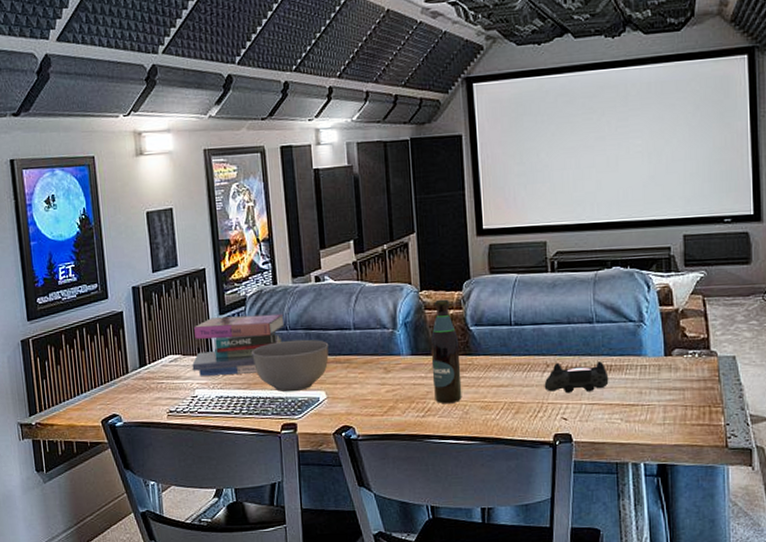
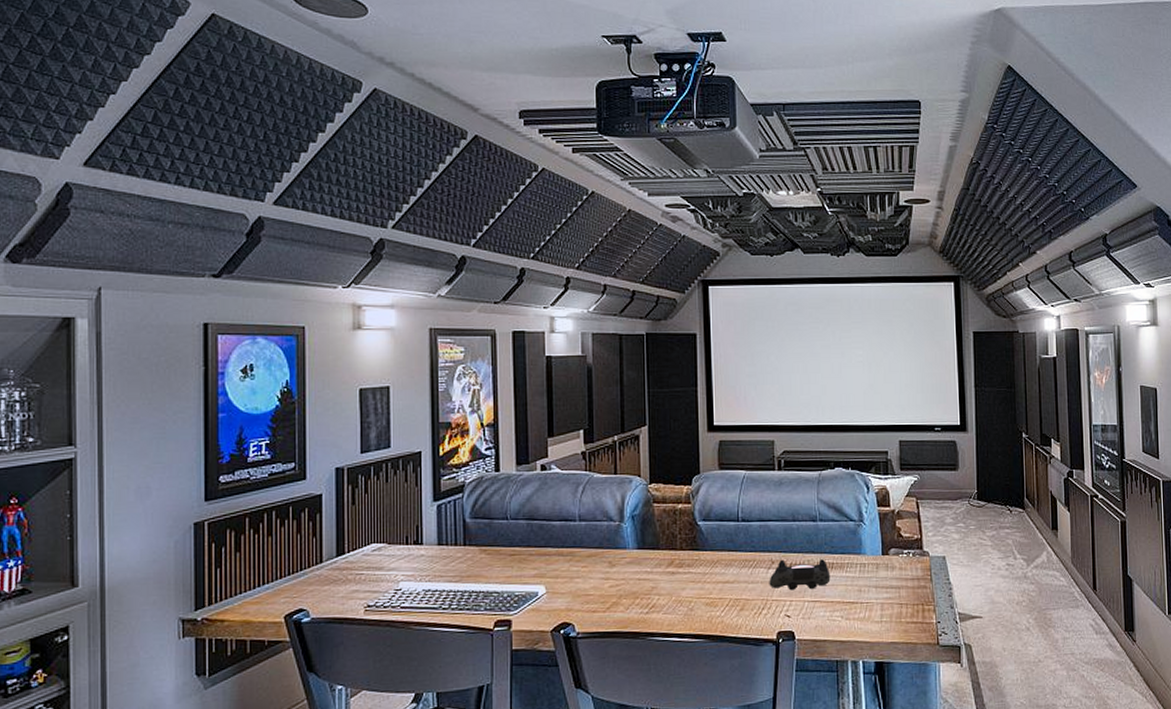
books: present [192,313,285,376] -> none [398,502,505,567]
bowl: present [250,339,329,392] -> none [465,530,552,586]
bottle: present [430,299,462,404] -> none [657,493,688,600]

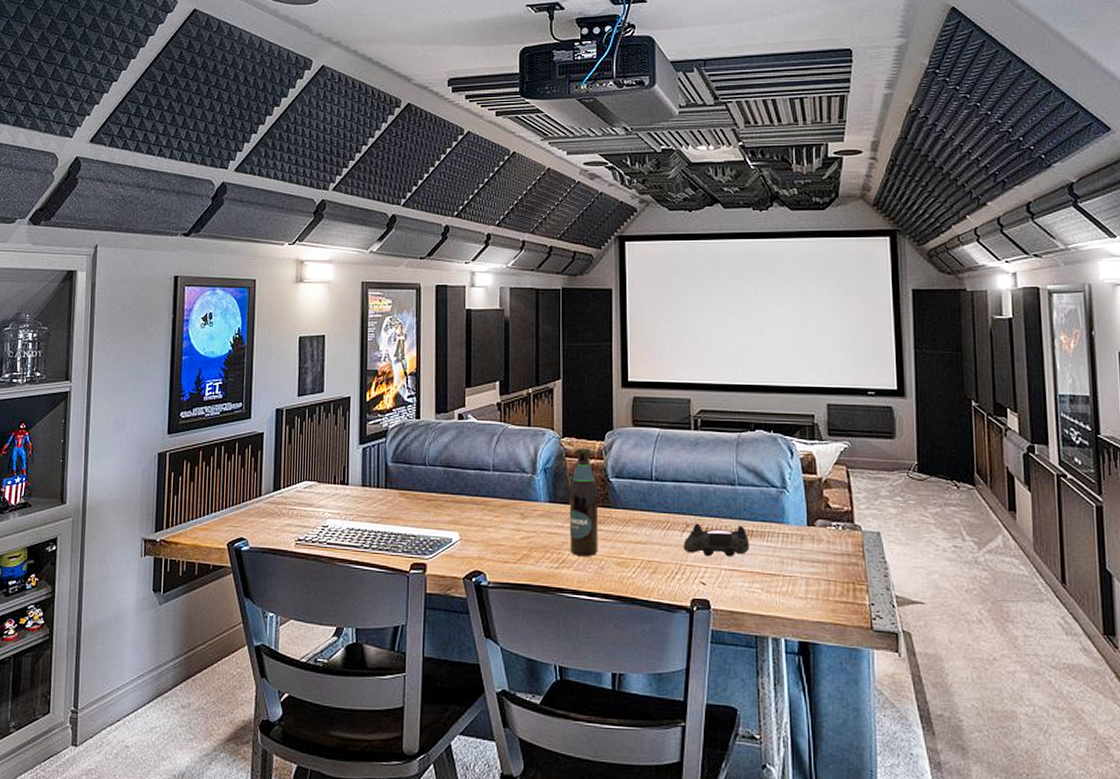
bottle: none [657,493,688,600] -> present [569,447,599,557]

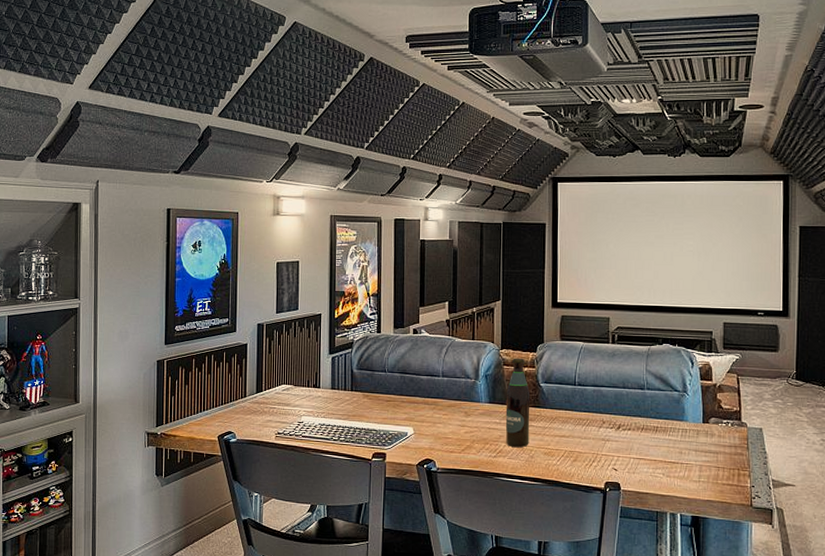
control: present [683,523,750,557] -> none [599,420,655,449]

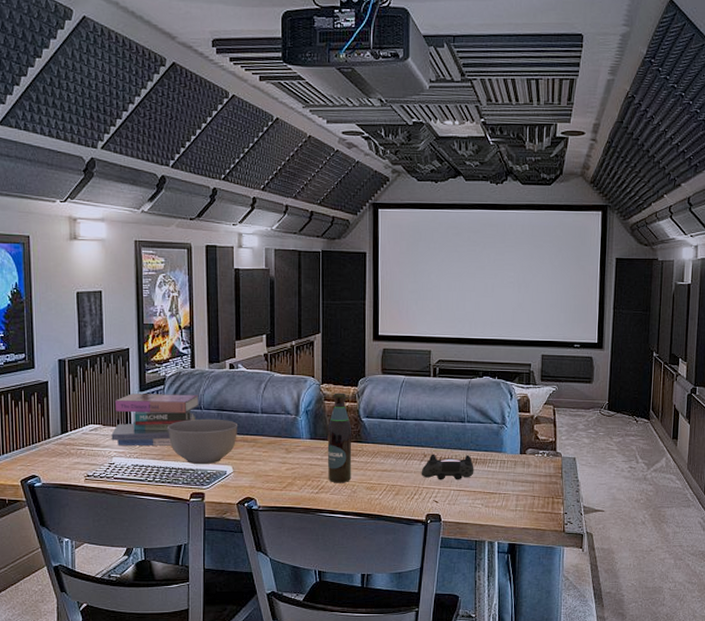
books: none [301,356,384,406] -> present [111,393,199,446]
bowl: none [352,381,420,426] -> present [166,418,238,465]
control: none [599,420,655,449] -> present [421,454,474,480]

